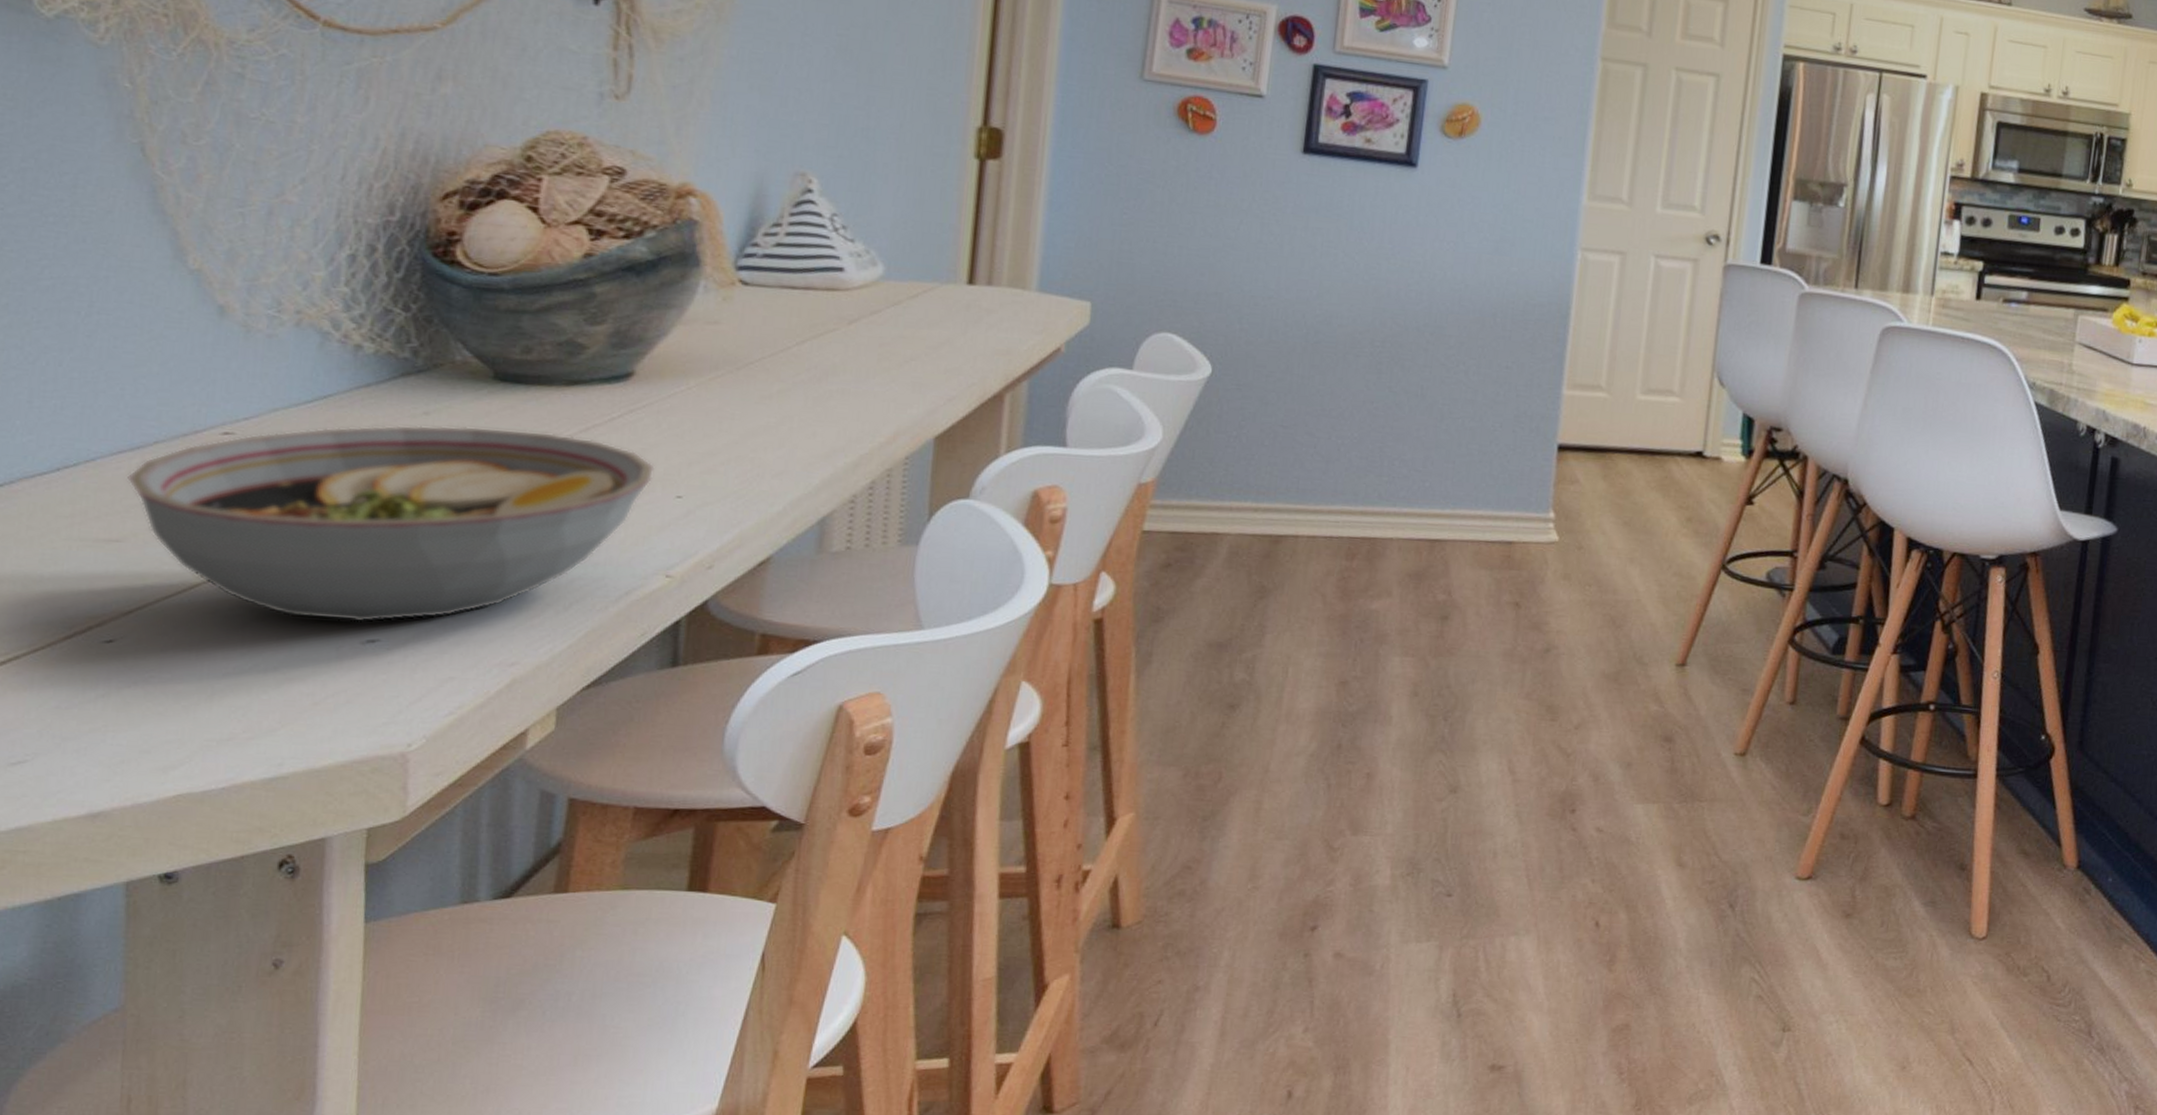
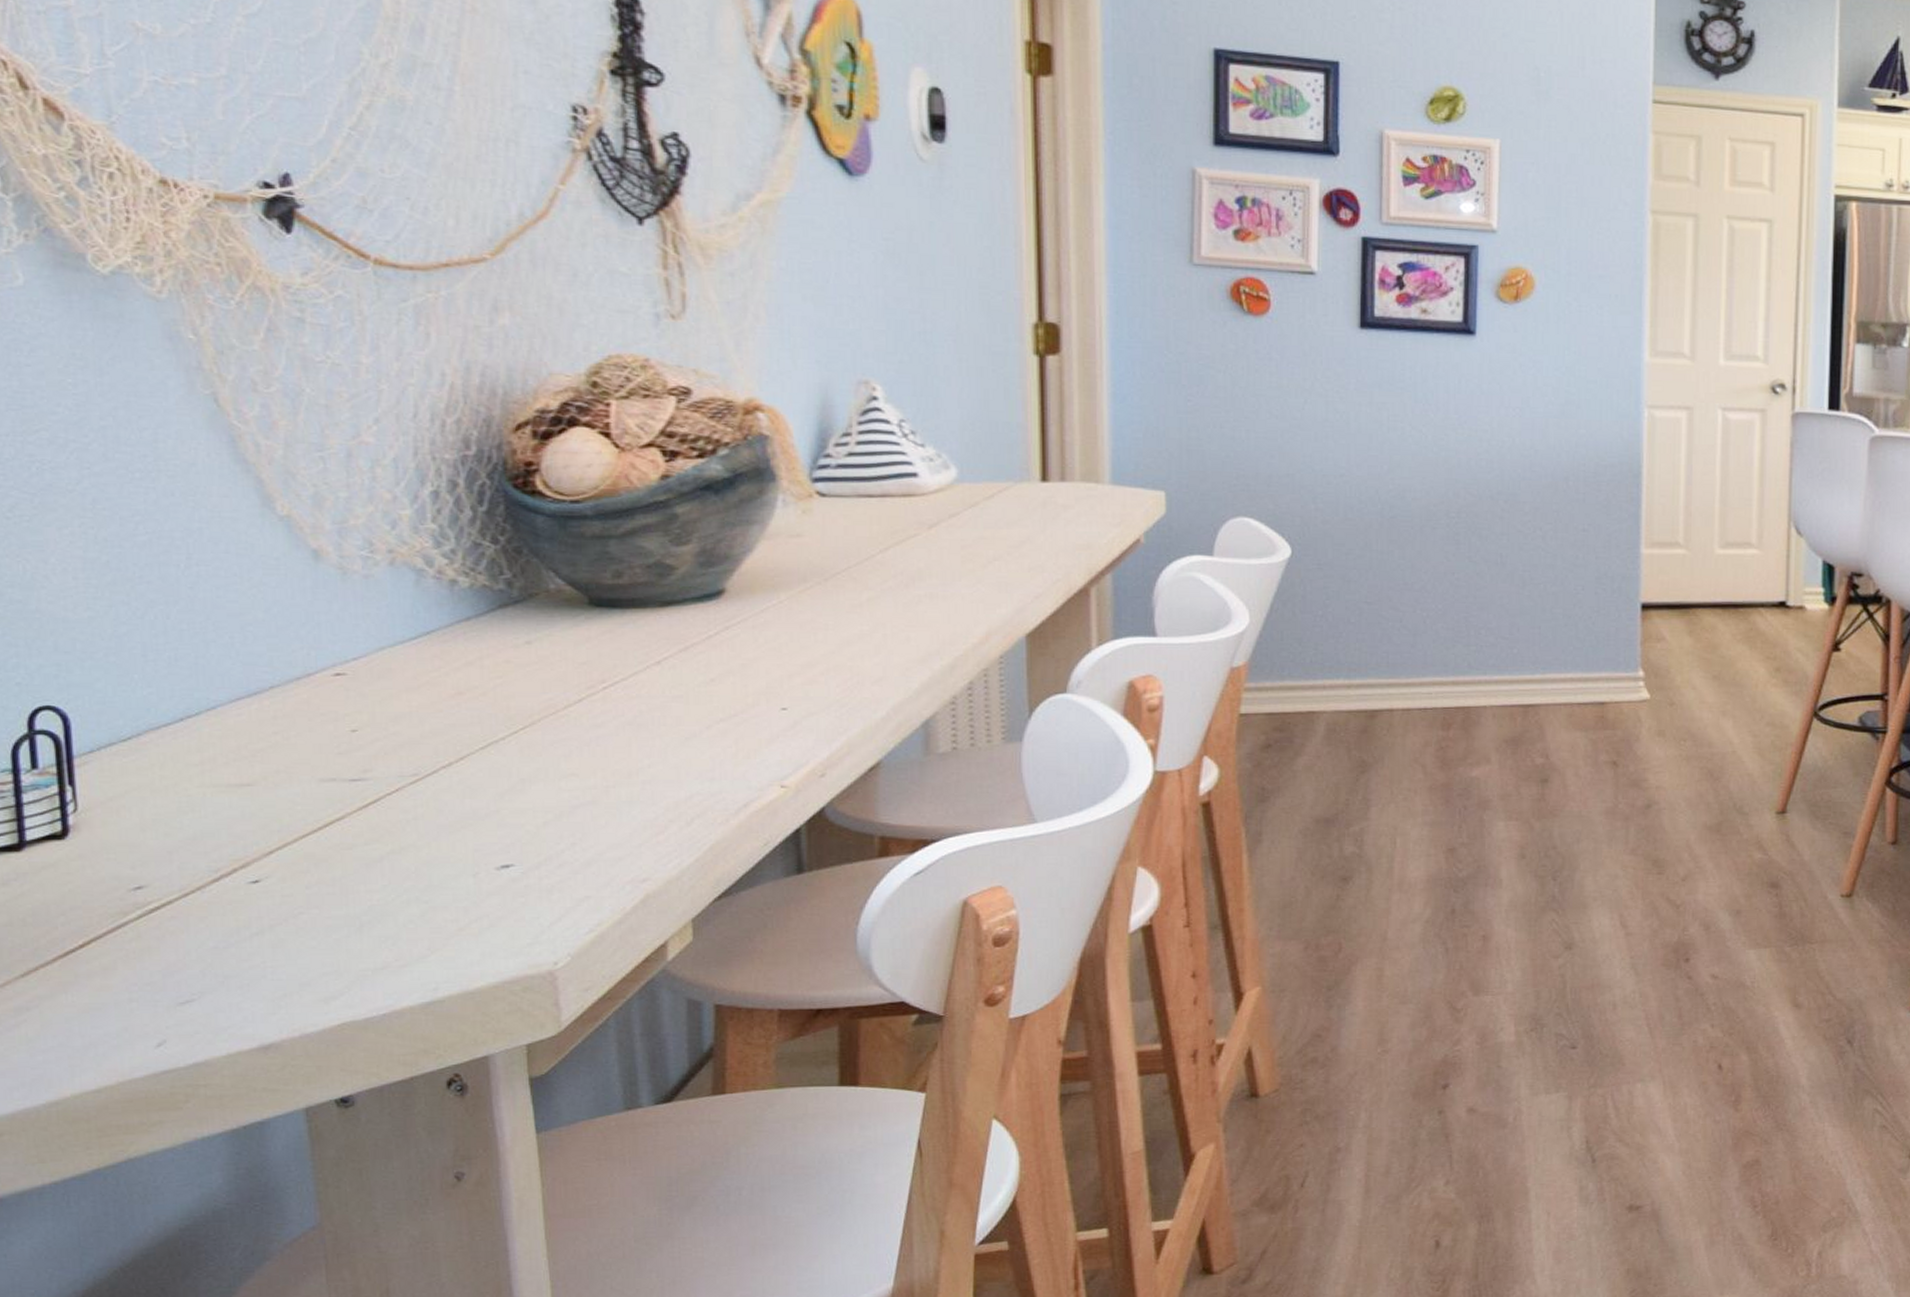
bowl: present [127,425,655,623] -> none [249,652,757,849]

